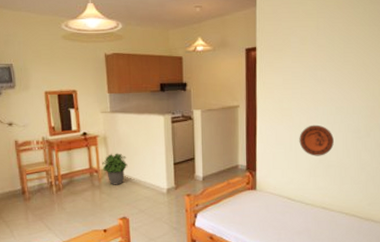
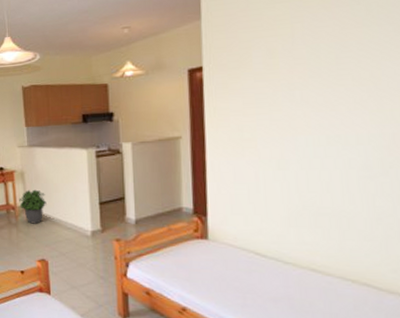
decorative plate: present [299,124,334,156] -> none [269,159,326,201]

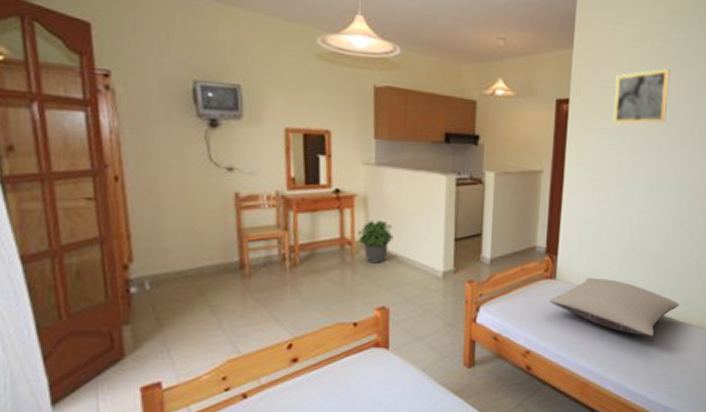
pillow: none [203,238,383,307] -> present [550,277,680,337]
wall art: none [254,15,330,82] -> present [612,69,670,124]

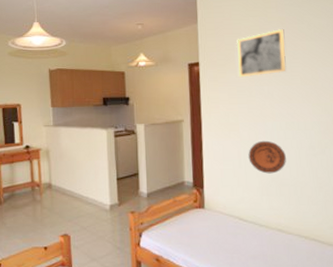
potted plant: present [358,220,394,264] -> none [44,167,70,200]
pillow: present [550,277,680,337] -> none [201,206,324,259]
decorative plate: none [611,202,652,242] -> present [248,140,286,174]

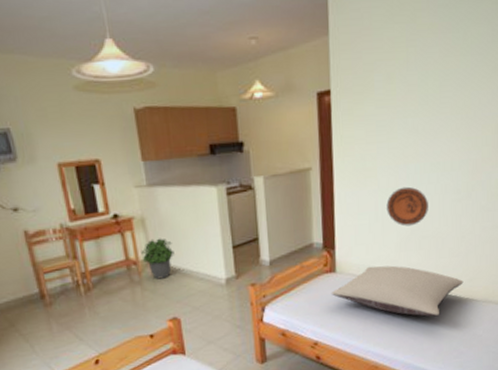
potted plant: none [44,167,70,200] -> present [141,238,175,279]
pillow: none [201,206,324,259] -> present [332,265,464,317]
wall art: present [236,29,287,78] -> none [376,40,436,109]

